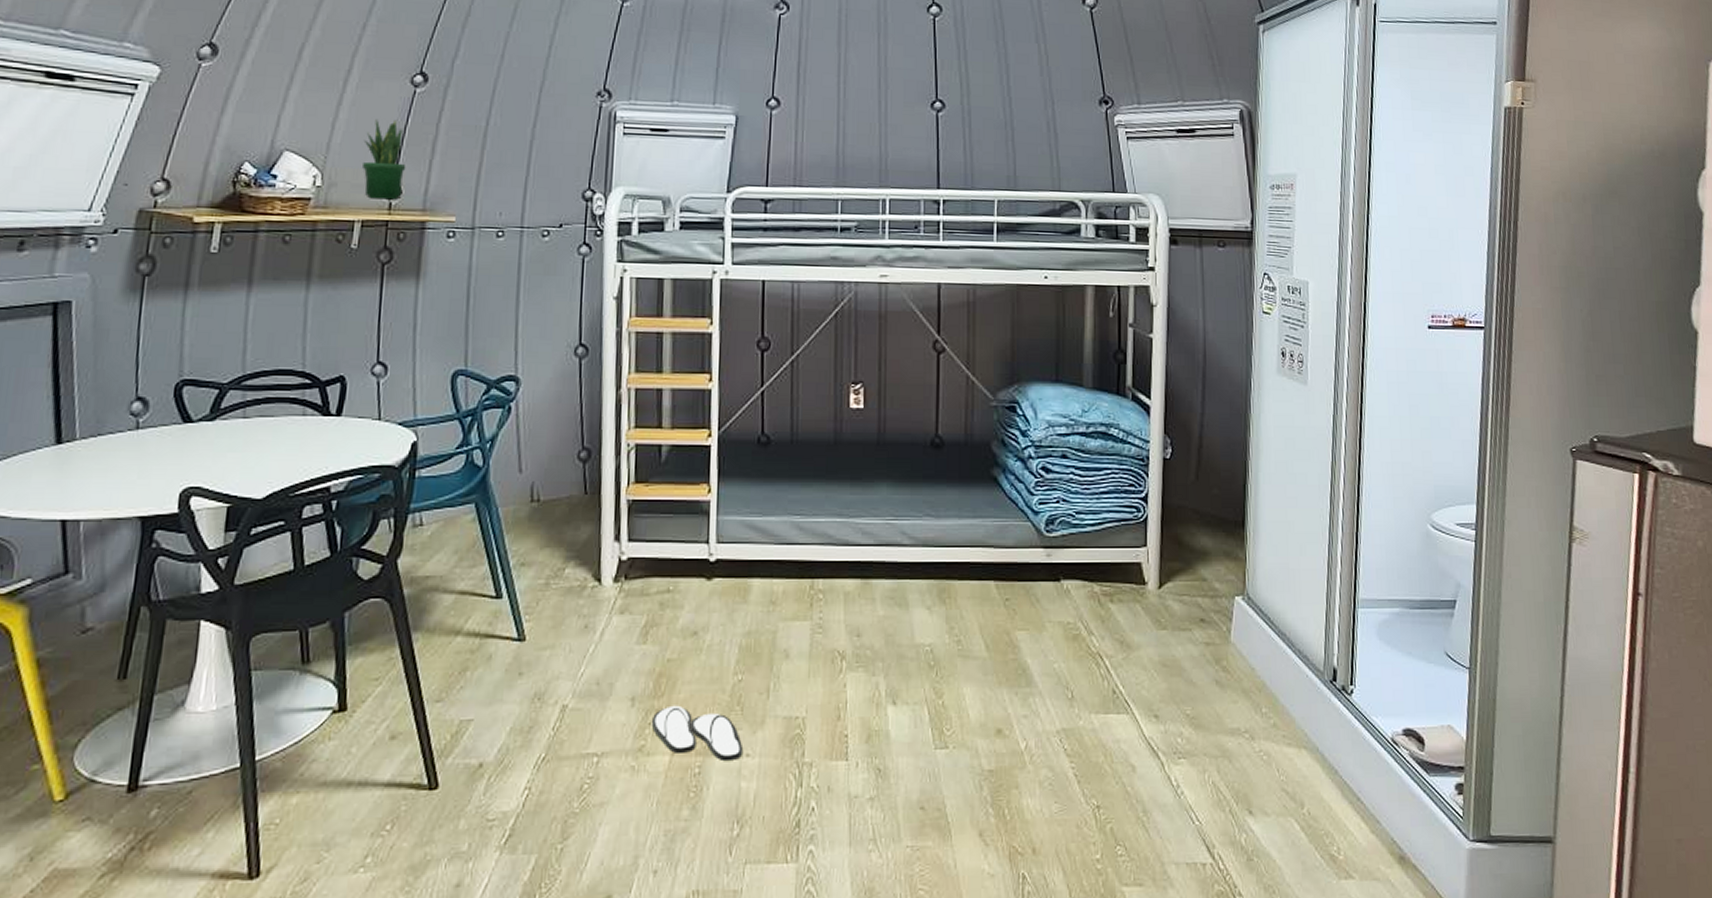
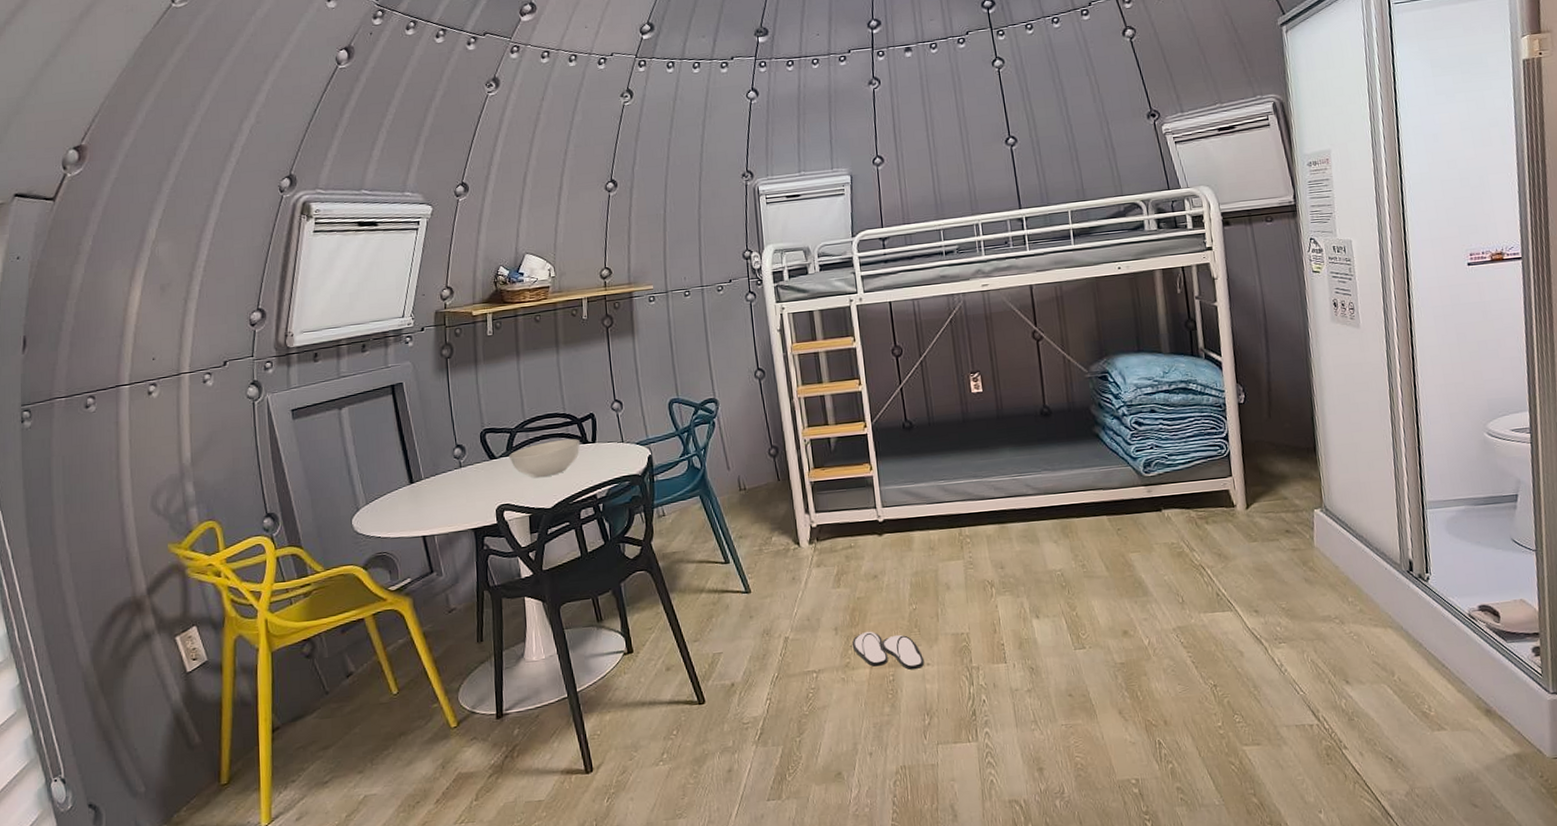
bowl: none [211,406,320,456] -> present [508,438,581,479]
planter: present [363,118,406,200] -> none [580,219,612,281]

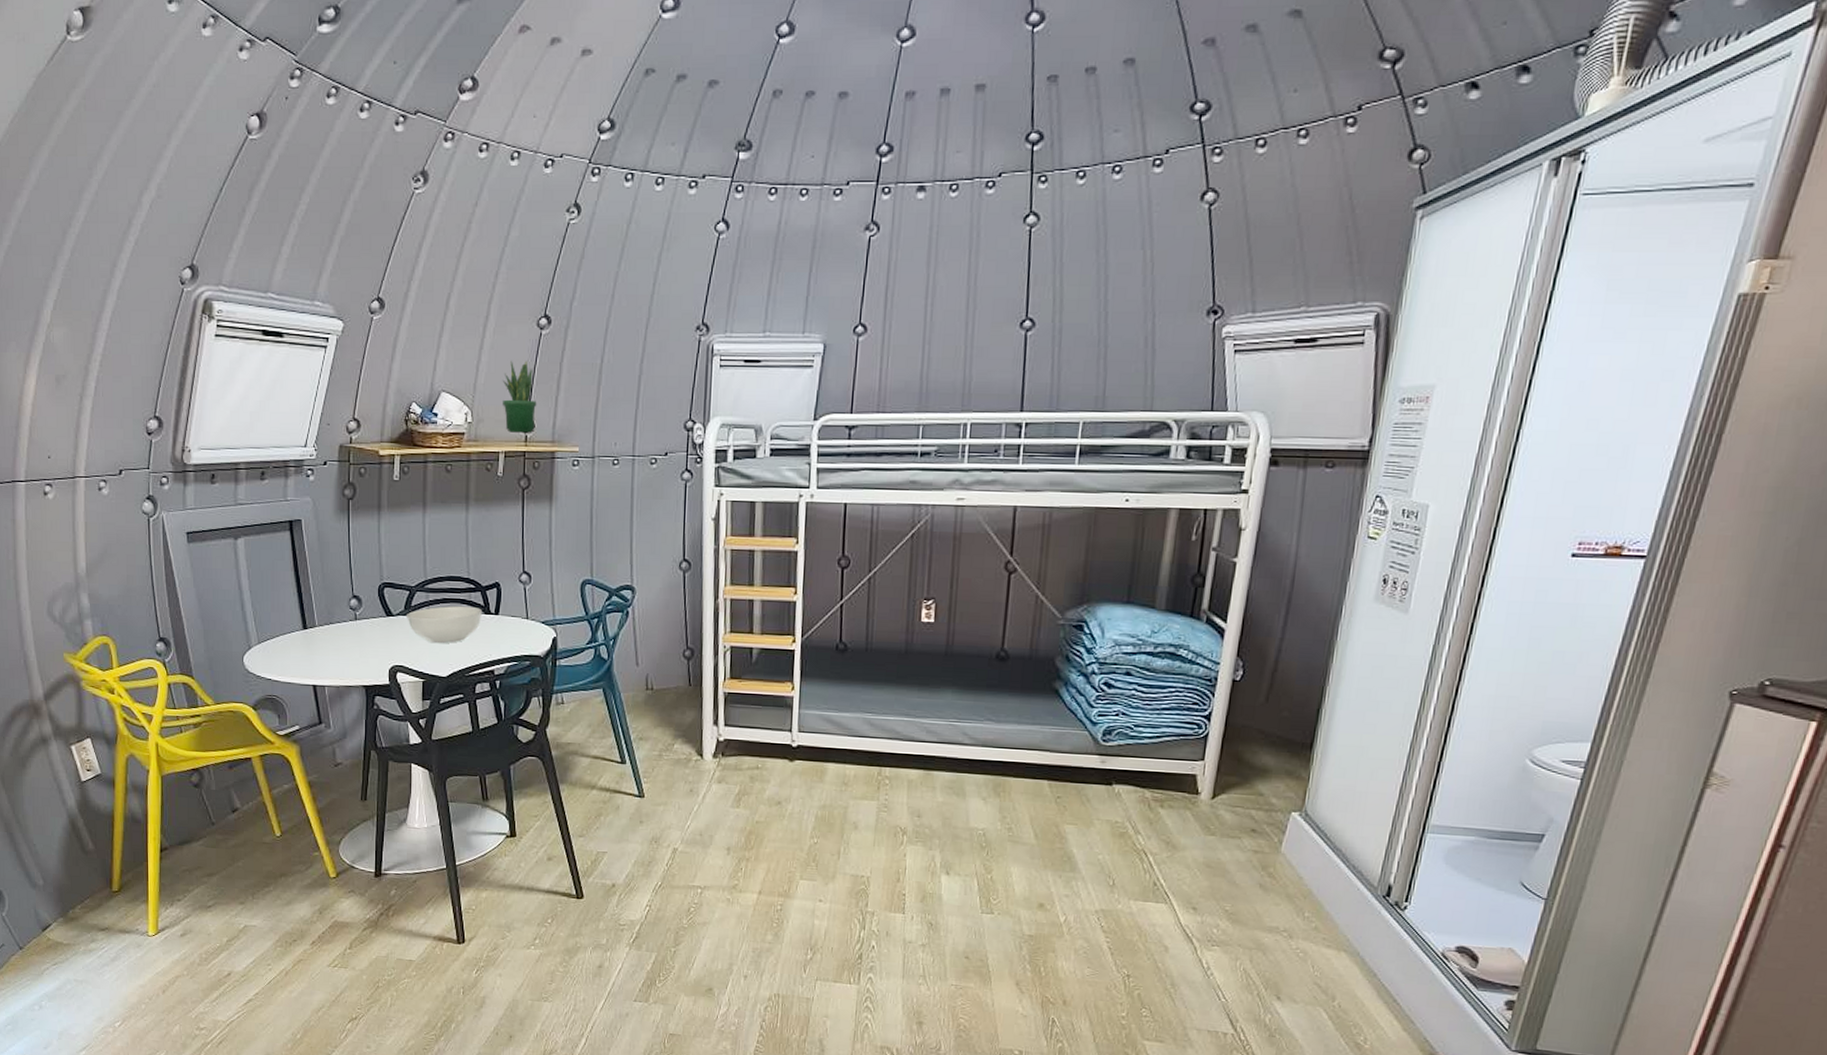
planter: none [580,219,612,281] -> present [503,360,537,433]
slippers: present [853,631,925,670] -> none [744,856,817,903]

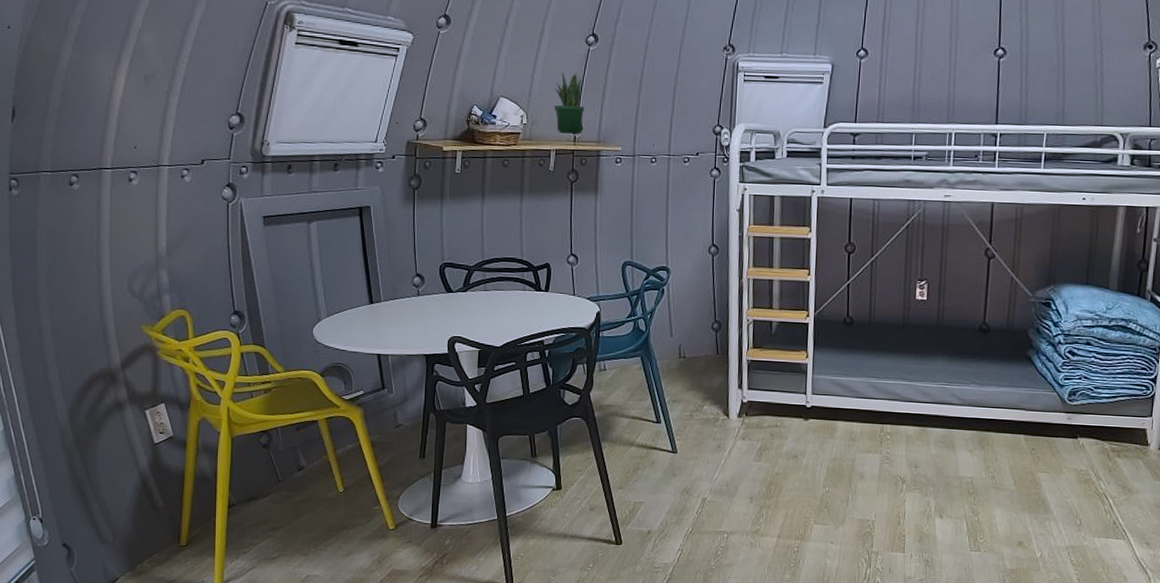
bowl: present [406,605,483,644] -> none [464,283,534,318]

